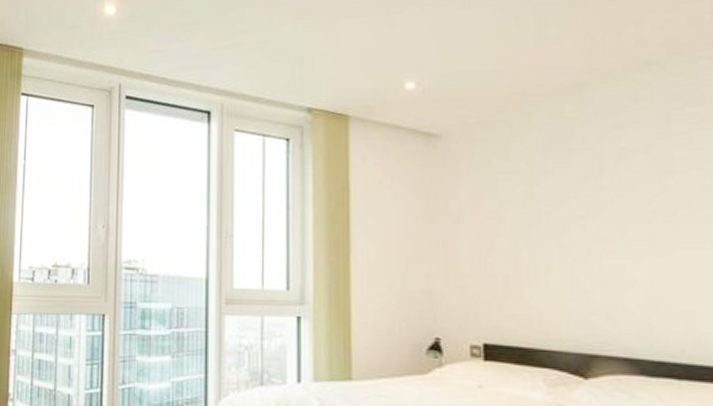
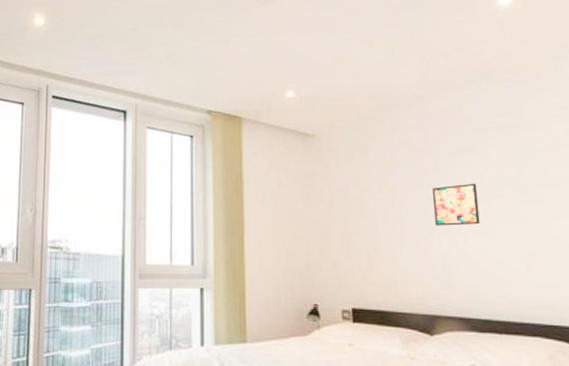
wall art: none [594,191,657,245] -> present [433,183,480,226]

